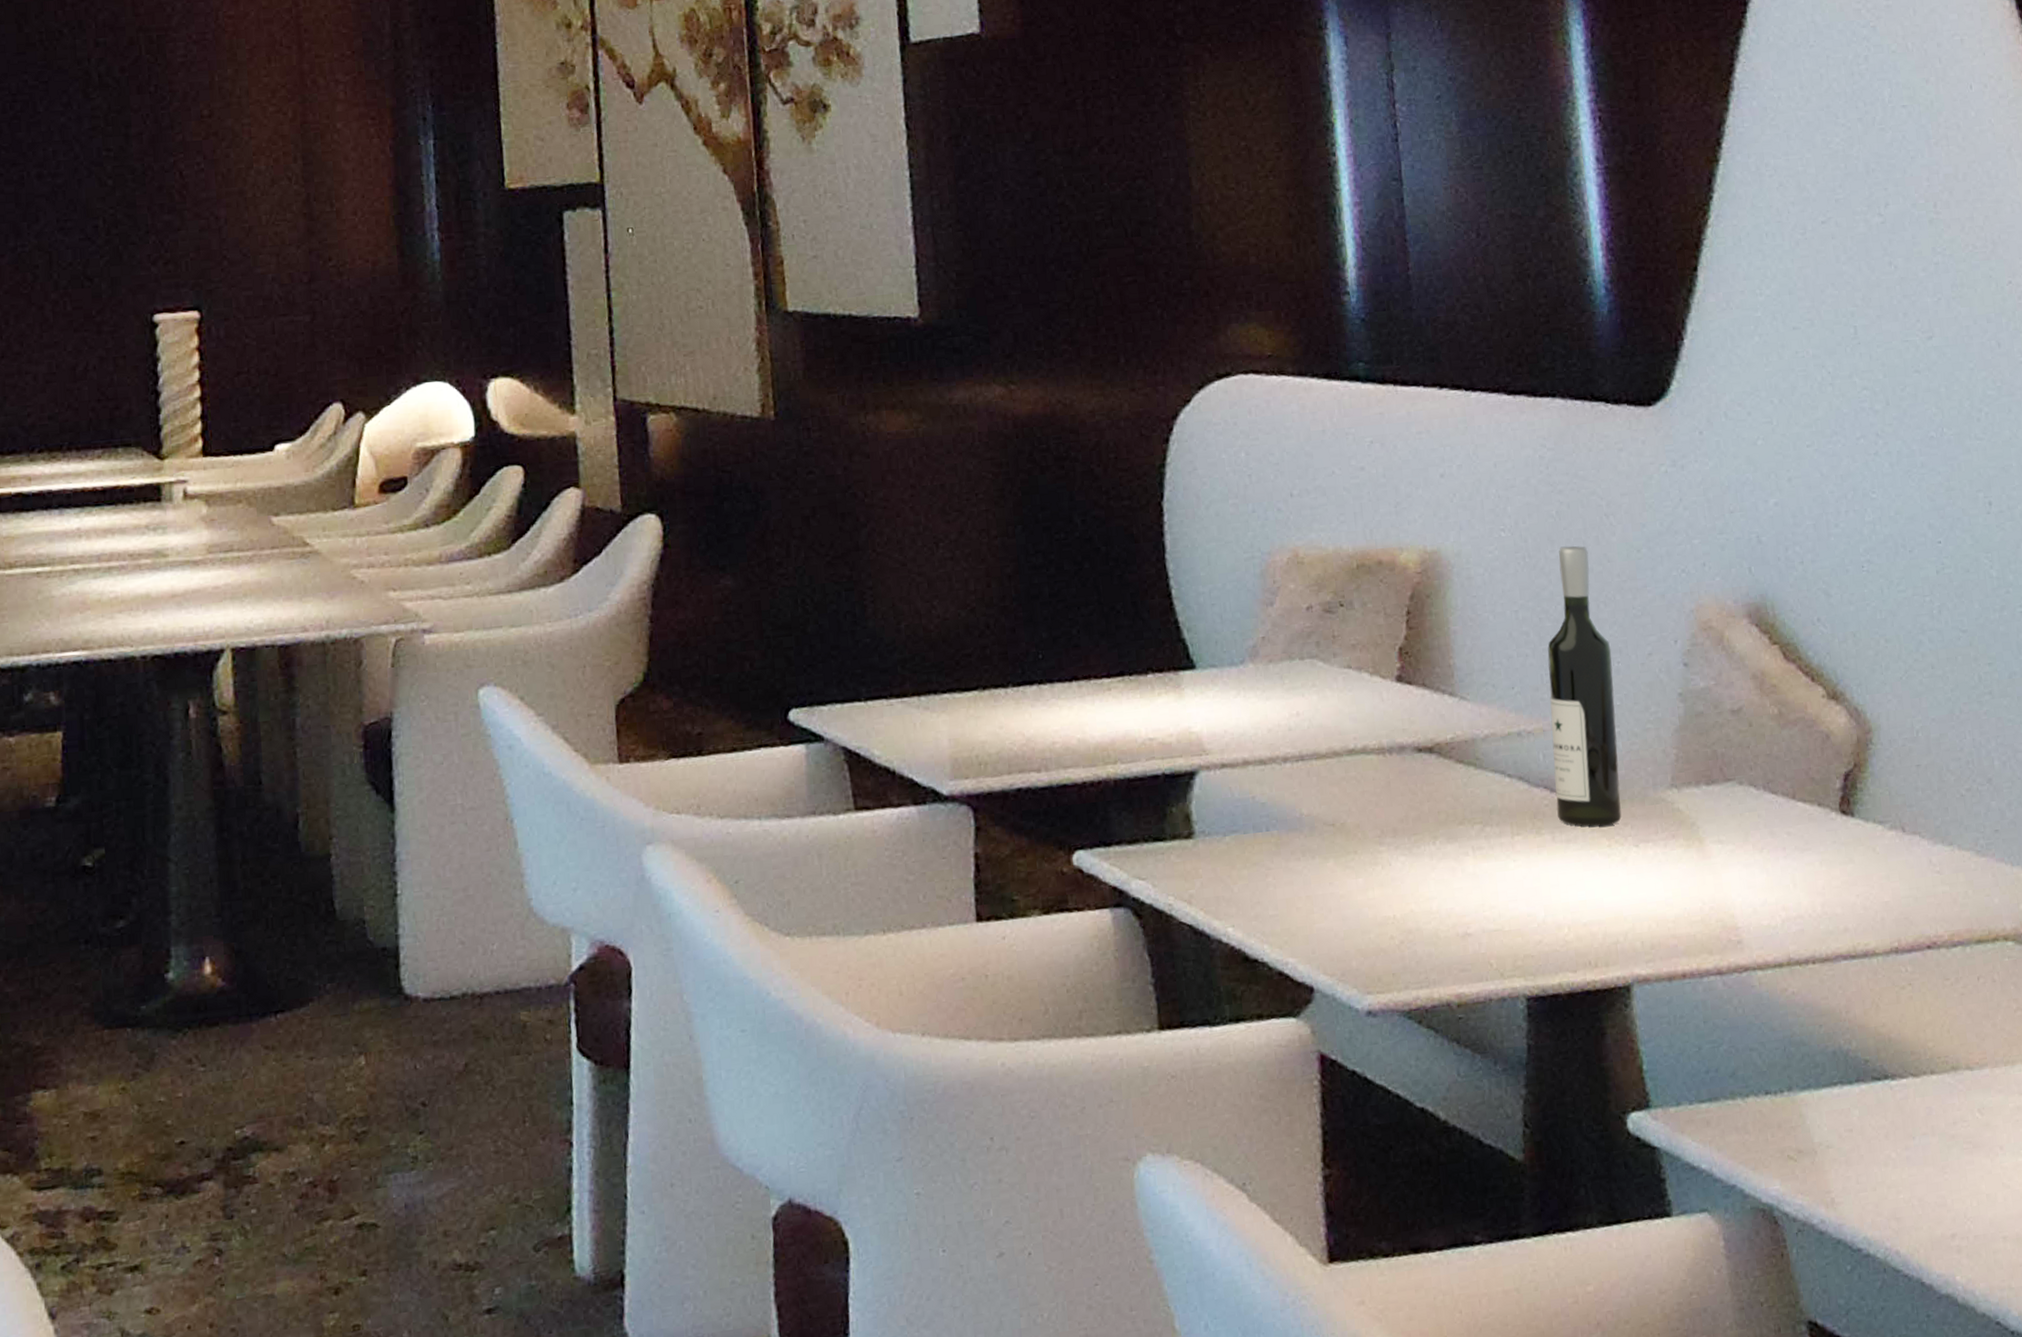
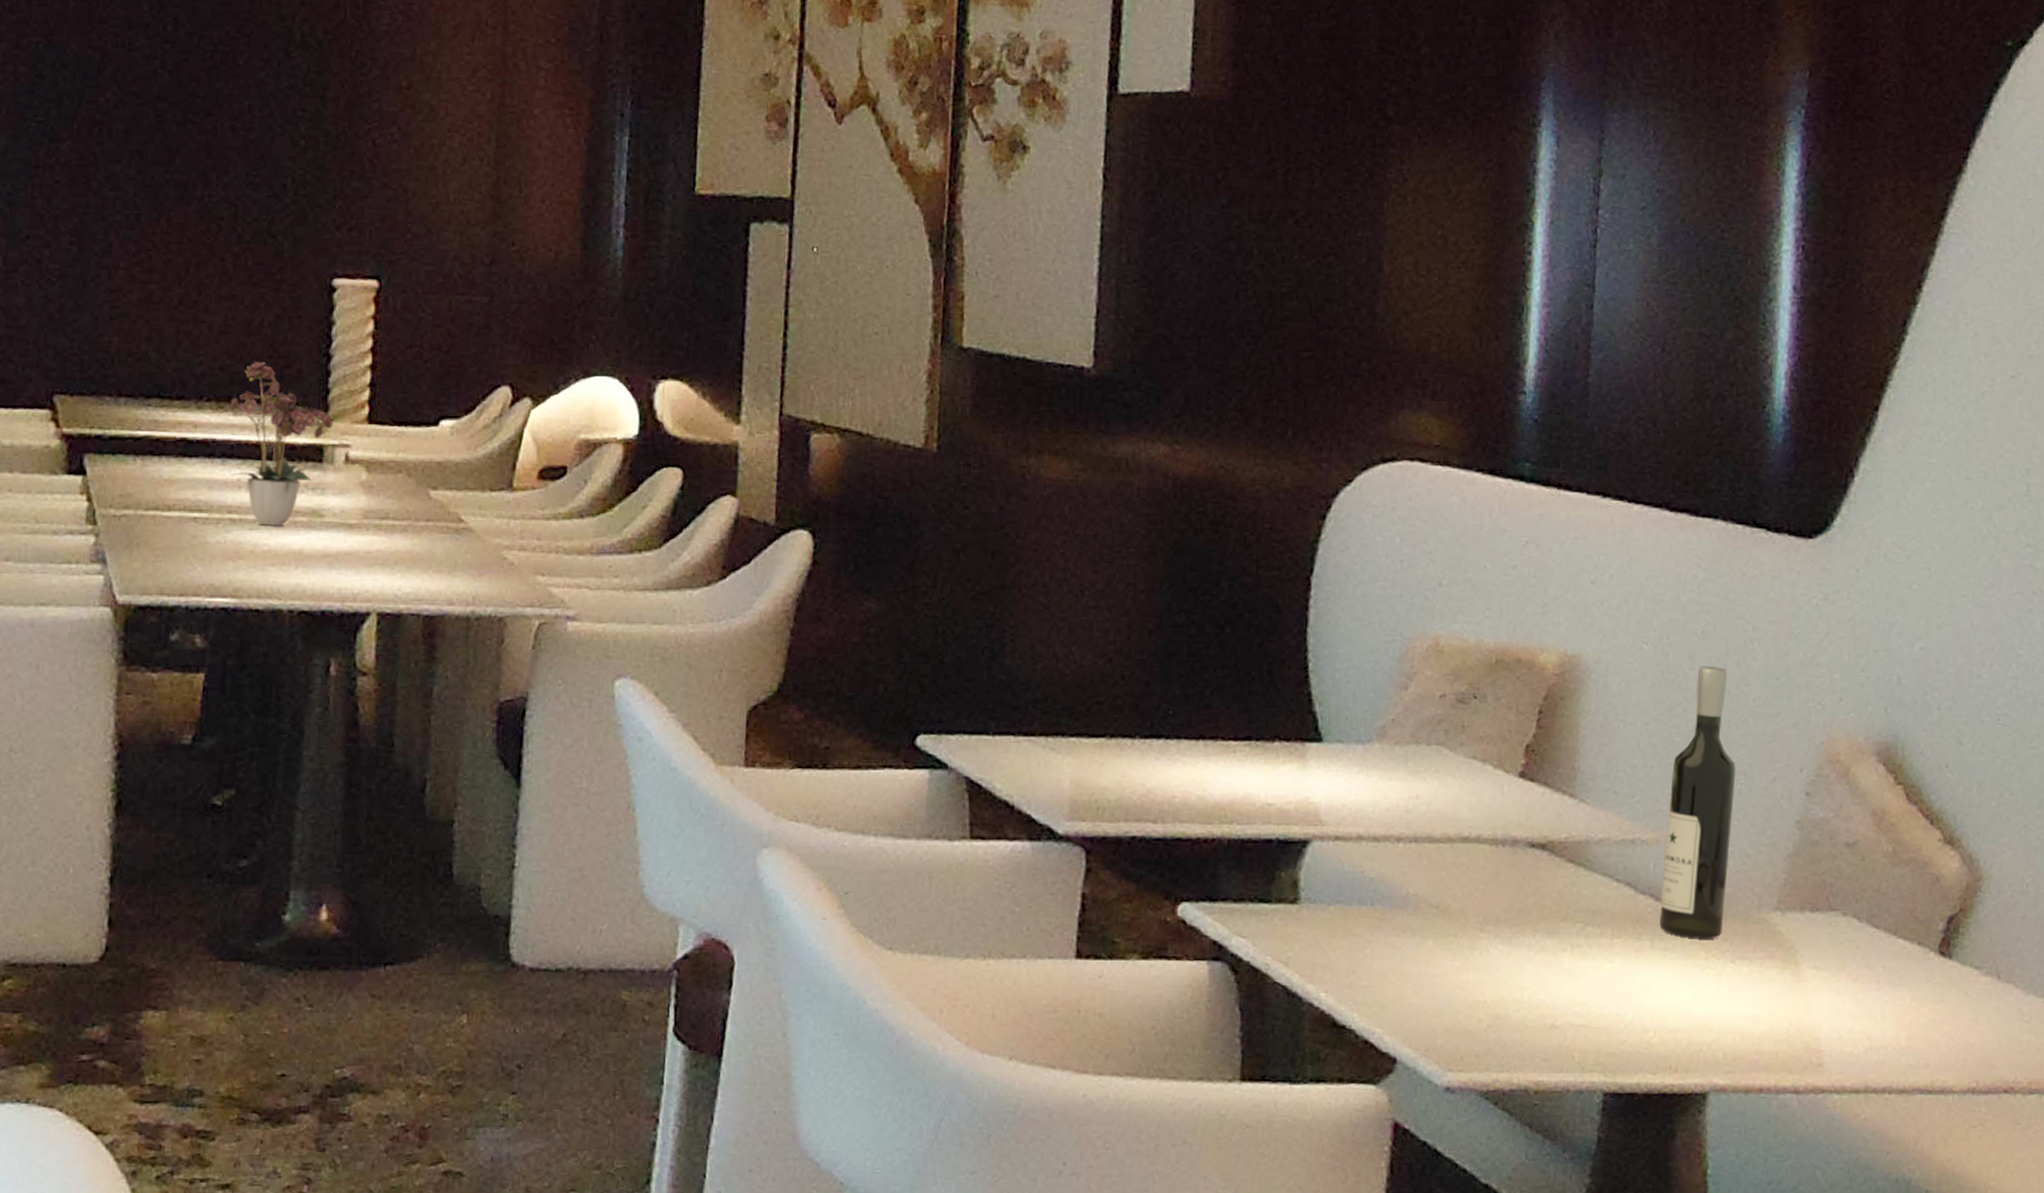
flower arrangement: none [62,406,169,573] -> present [229,362,334,526]

